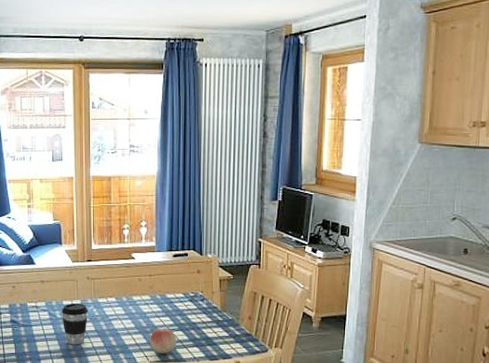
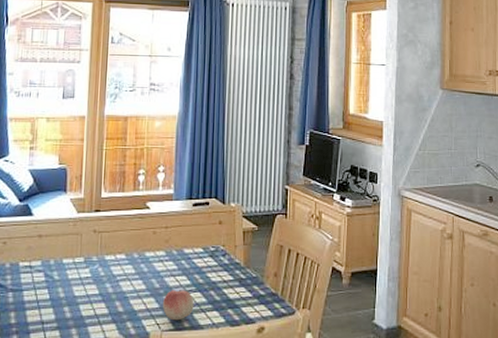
coffee cup: present [62,303,88,345] -> none [60,262,92,313]

